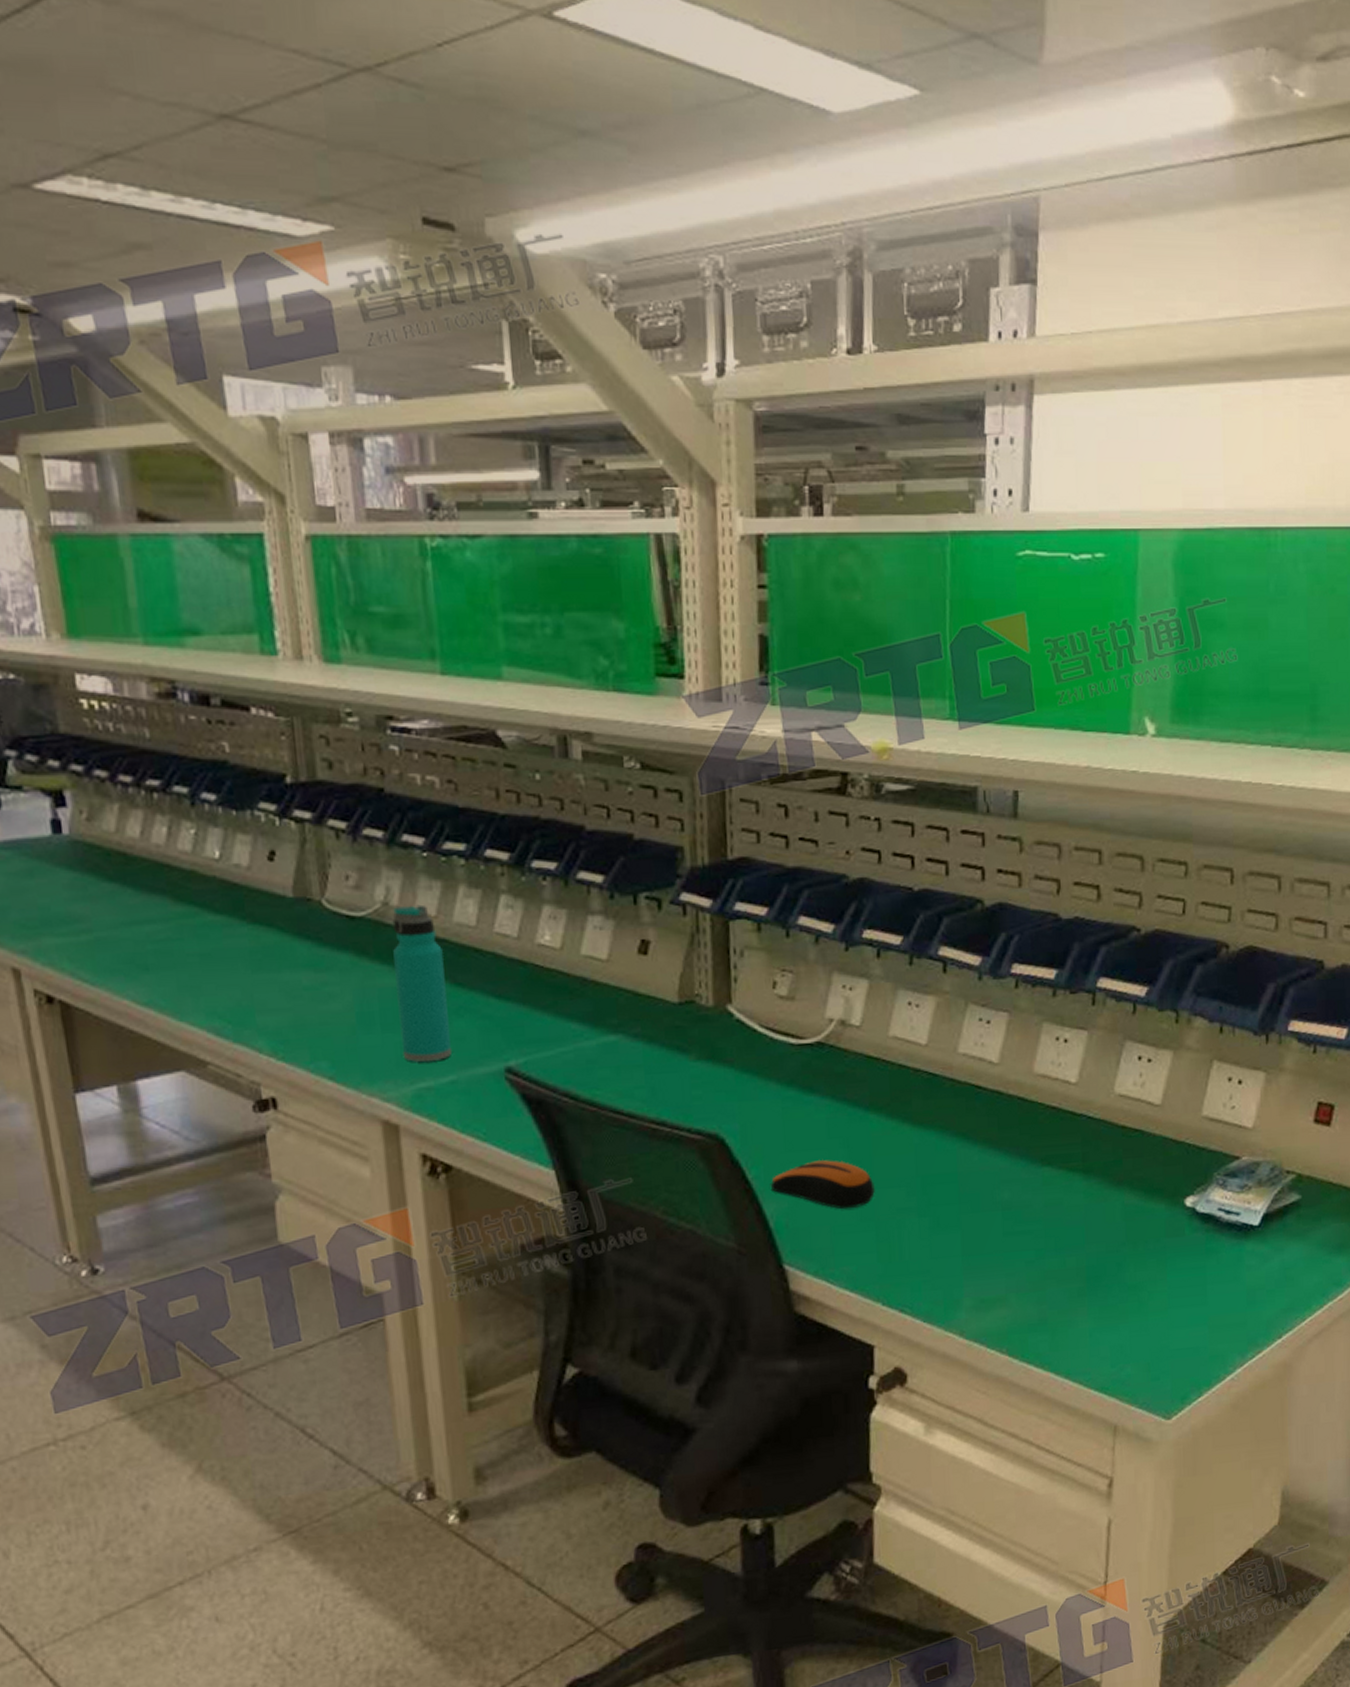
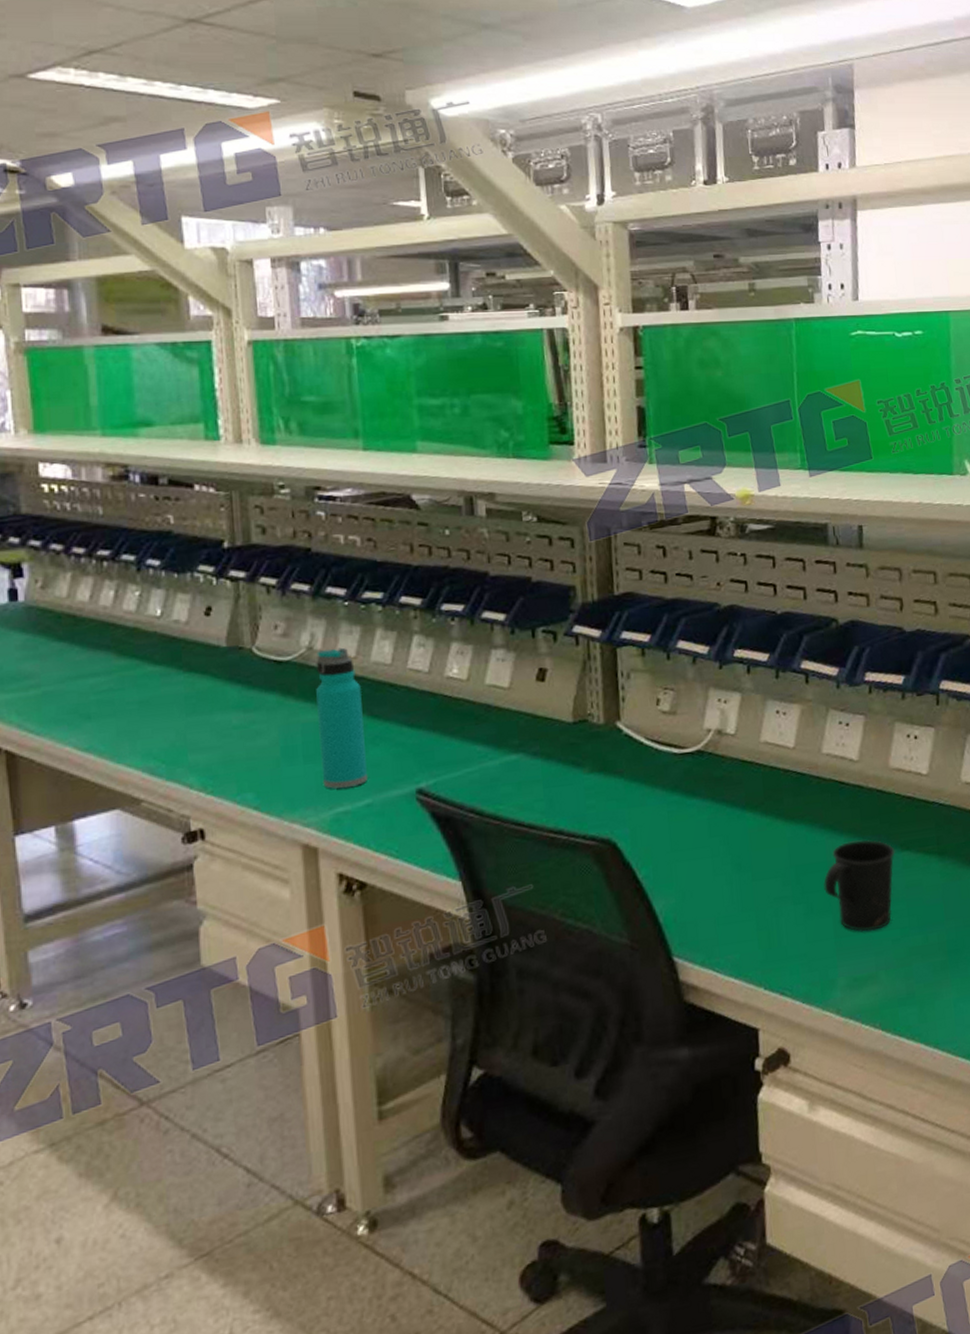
computer mouse: present [770,1160,875,1209] -> none [658,857,754,902]
mug: none [953,1151,1035,1251] -> present [824,840,895,932]

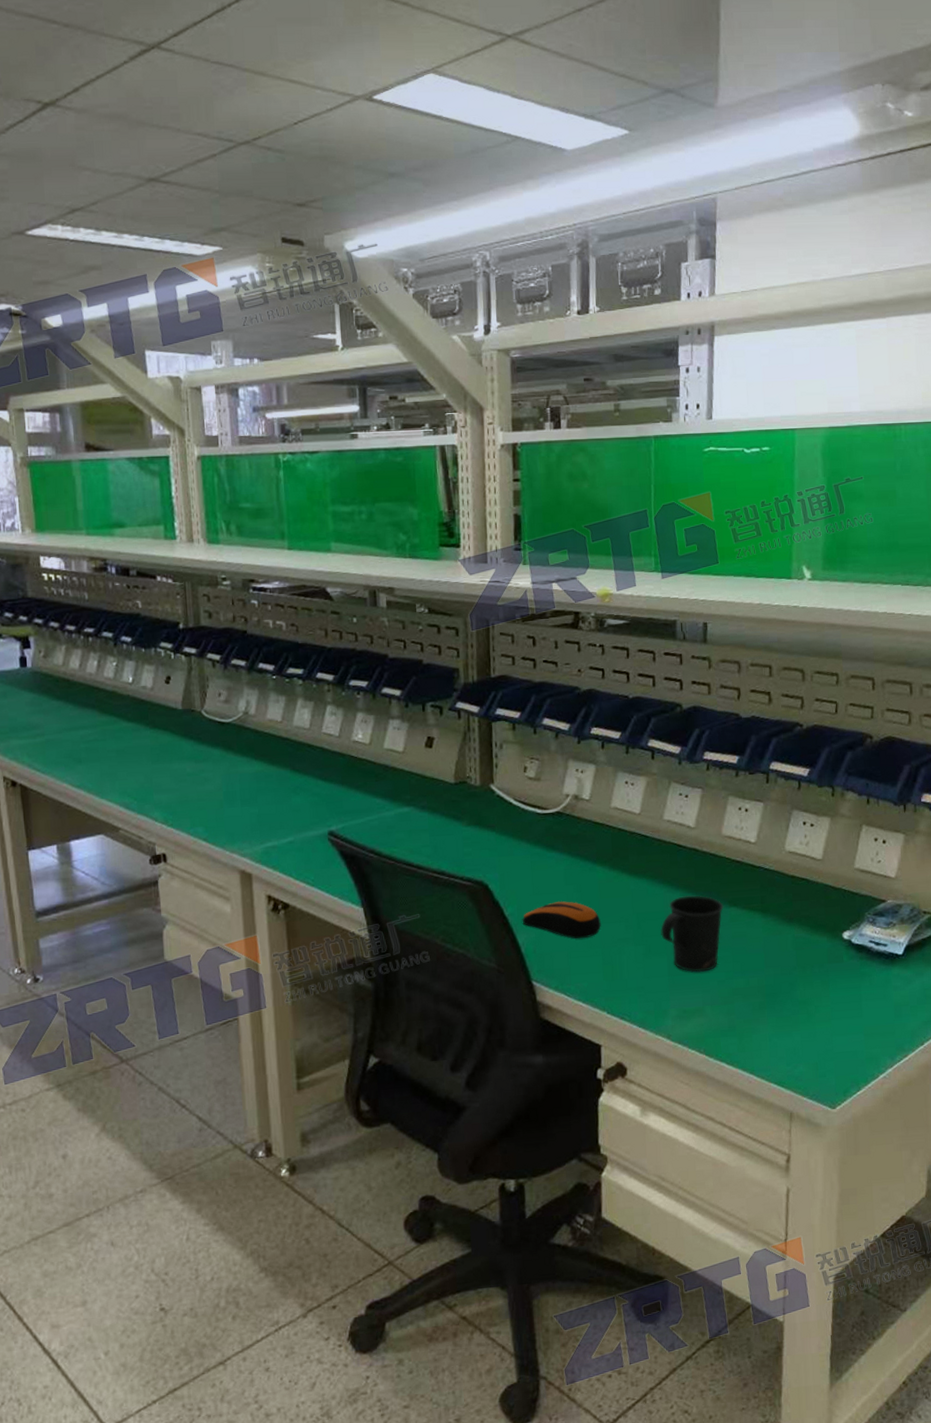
water bottle: present [316,647,367,789] -> none [250,713,290,827]
computer mouse: none [658,857,754,902] -> present [522,901,601,939]

